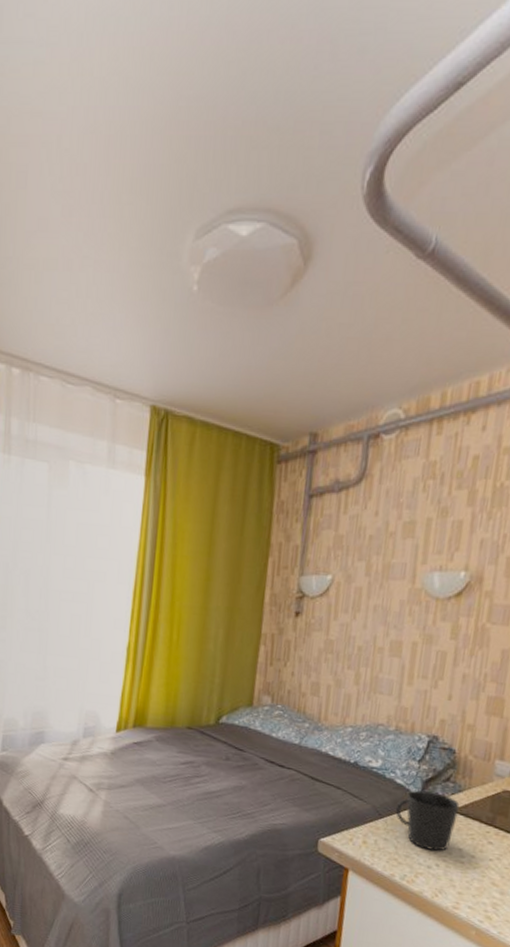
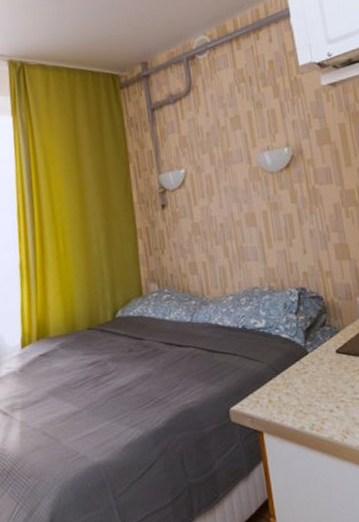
cup: present [395,790,460,851] -> none [287,338,342,394]

